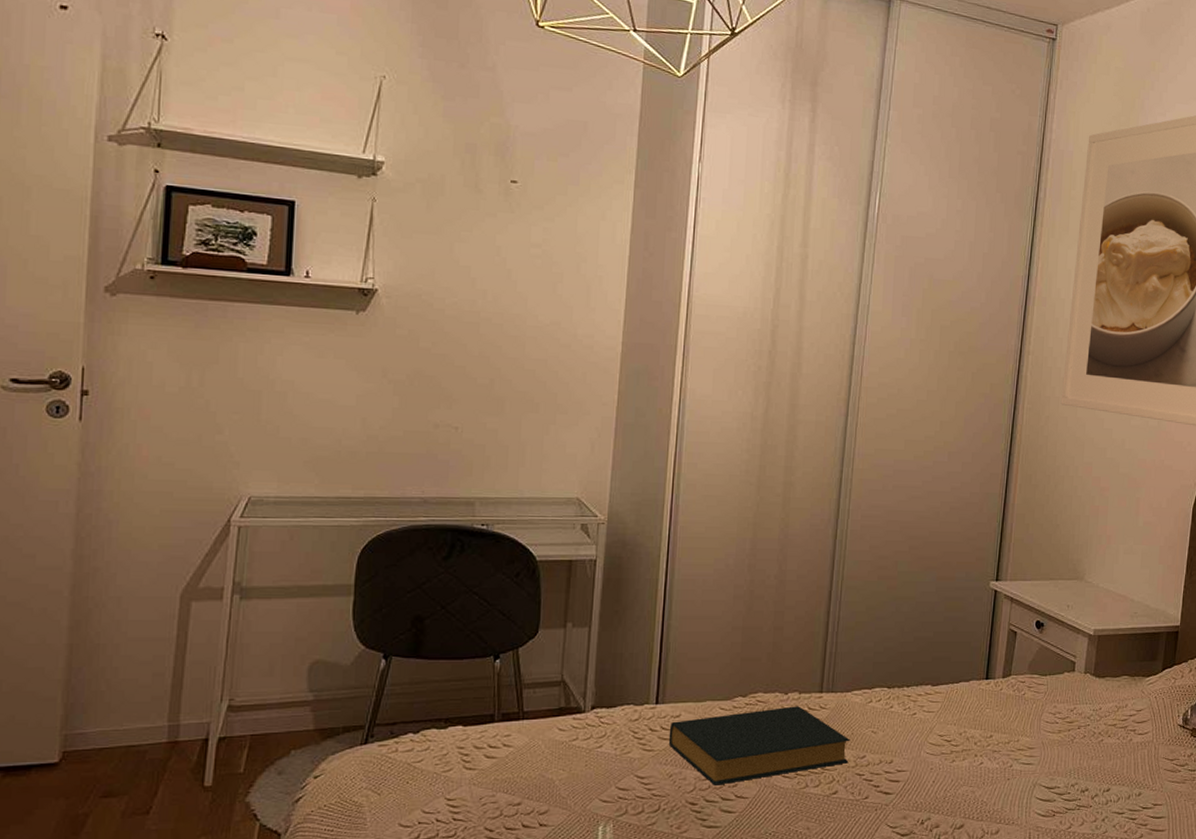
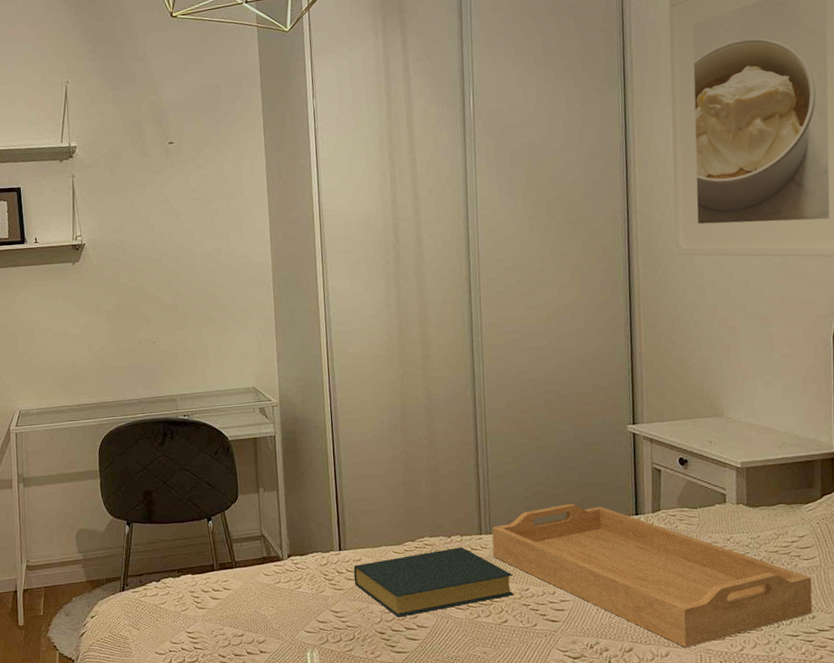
serving tray: none [831,663,1143,825] -> present [491,503,813,648]

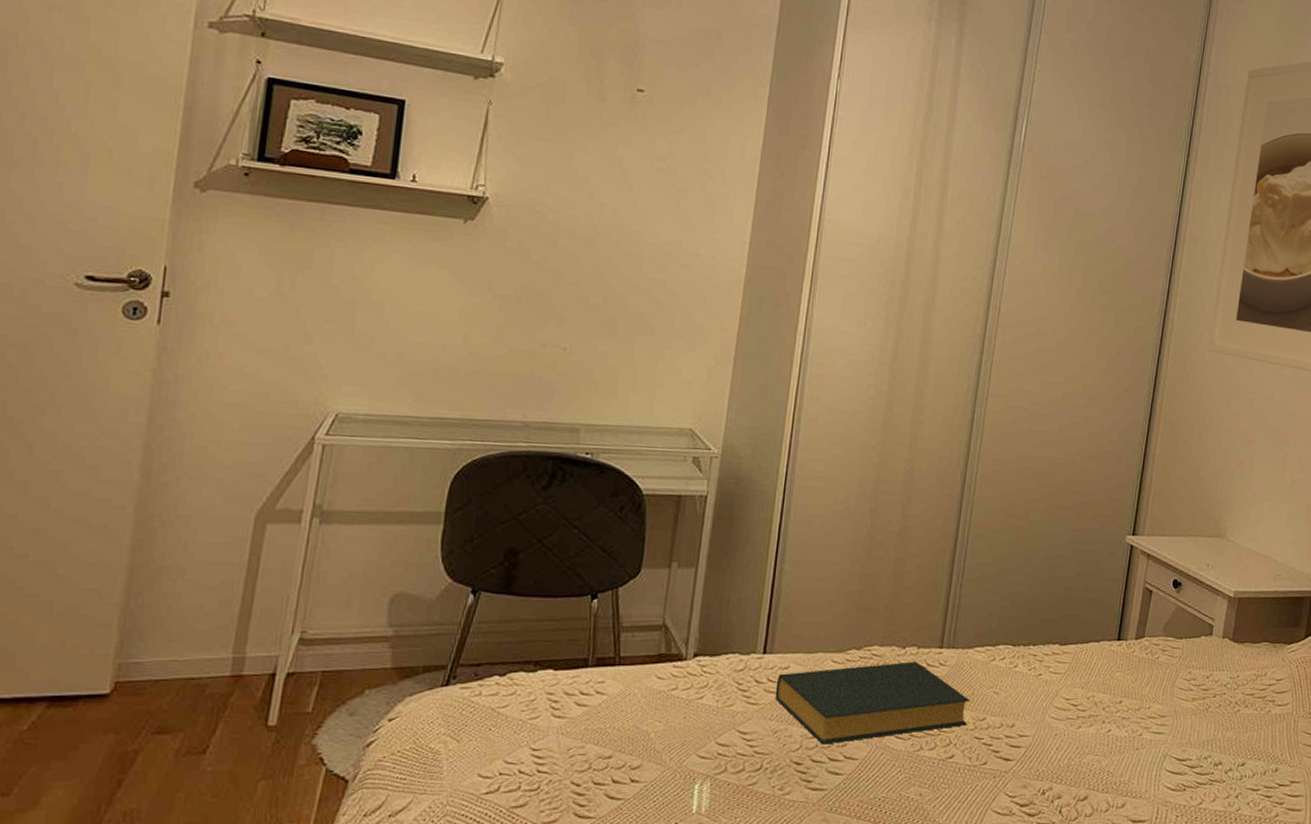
serving tray: present [491,503,813,648] -> none [951,620,1282,798]

